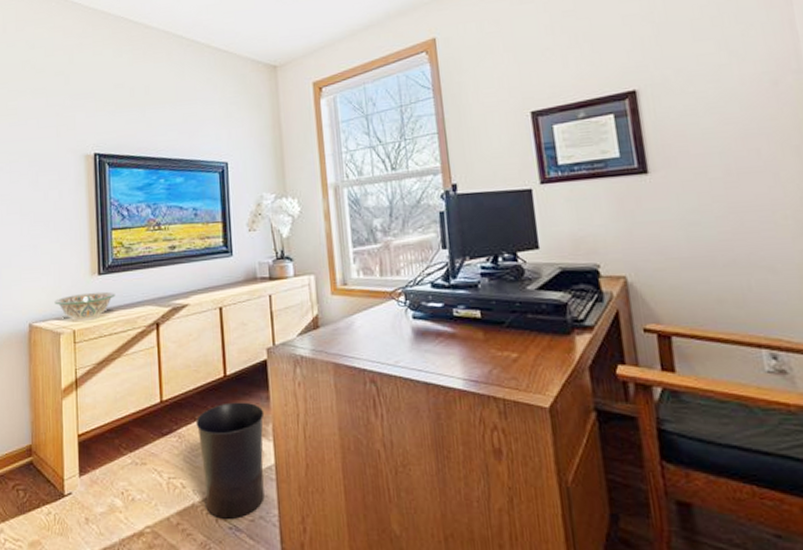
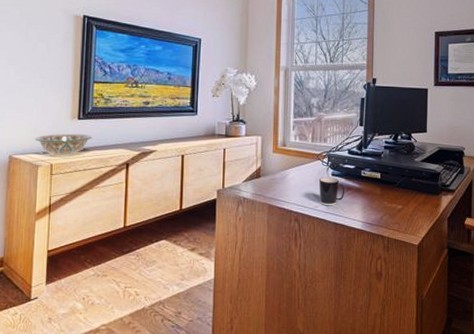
waste bin: present [195,402,265,519] -> none [152,230,210,319]
mug: none [395,320,434,361] -> present [318,176,345,206]

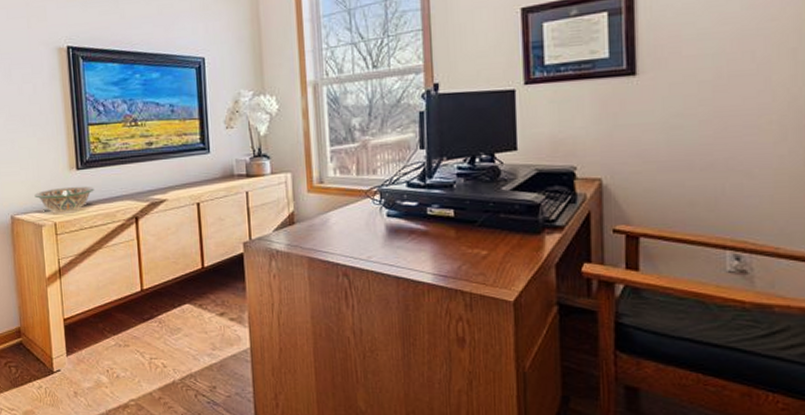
mug: present [318,176,345,206] -> none [370,218,407,256]

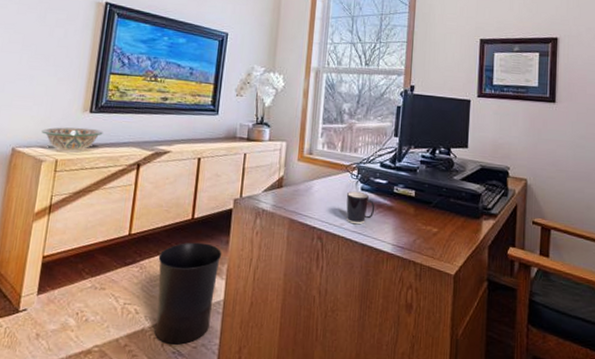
waste bin: none [175,292,241,395] -> present [154,242,222,345]
mug: none [370,218,407,256] -> present [346,191,375,225]

